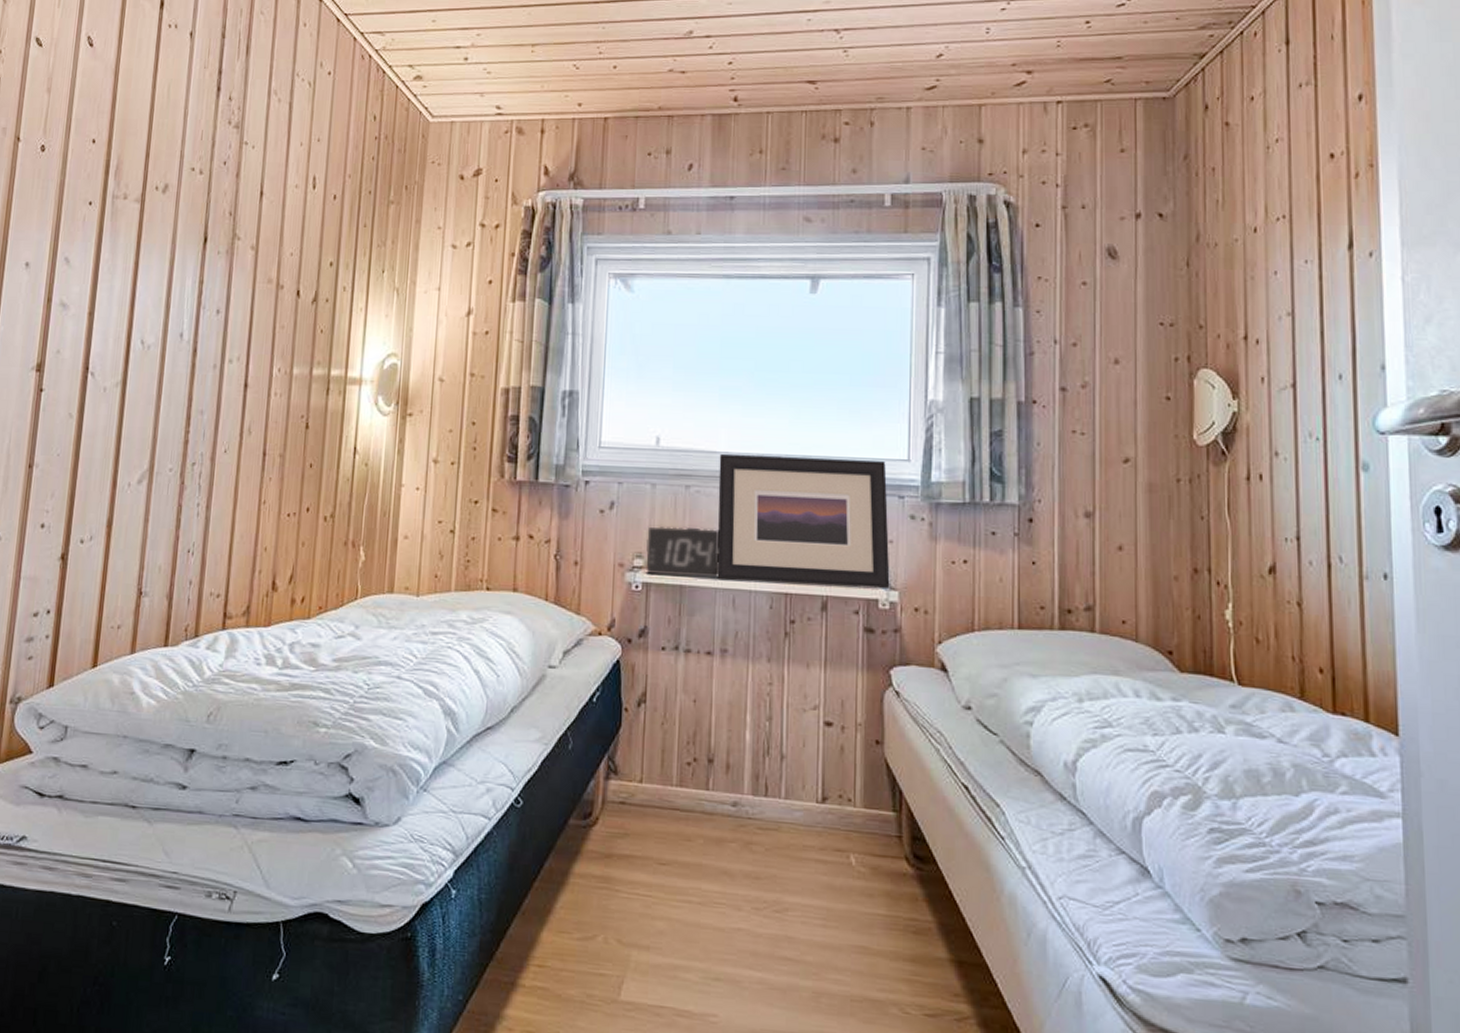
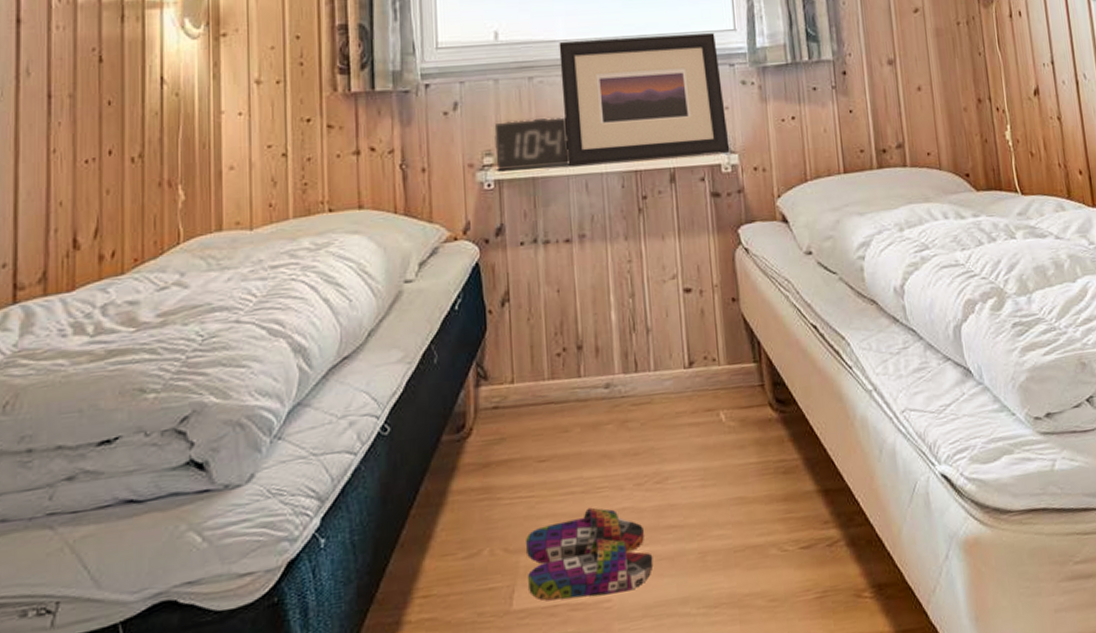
slippers: none [637,920,764,1012] -> present [526,507,654,601]

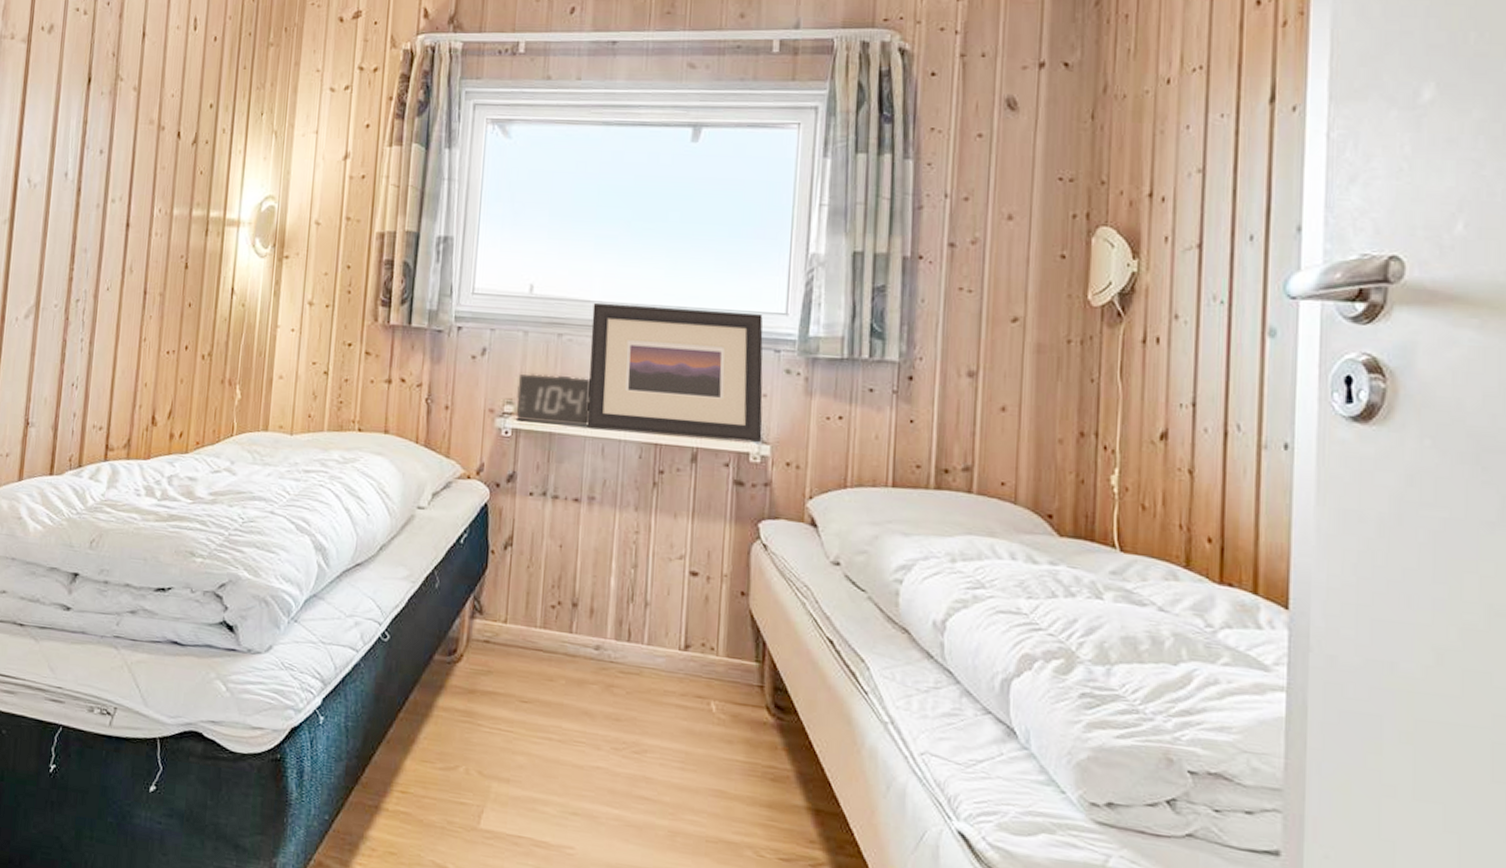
slippers: present [526,507,654,601] -> none [497,757,621,846]

